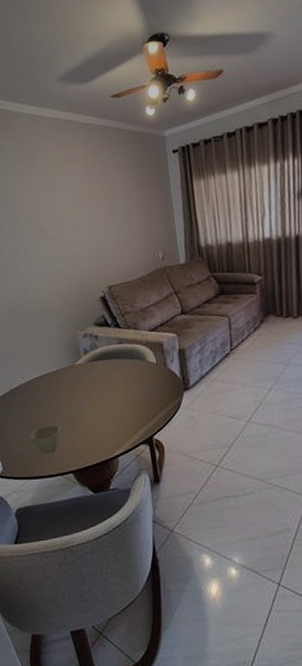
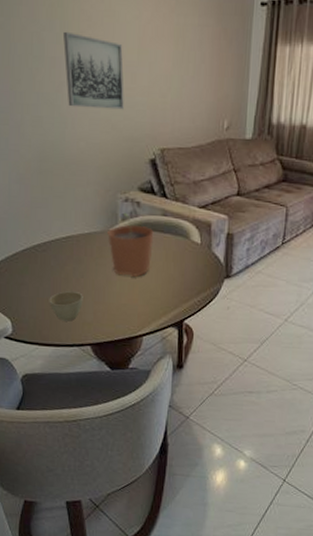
wall art: none [14,206,72,266] -> present [62,31,124,110]
plant pot: none [73,346,115,404] -> present [107,212,154,277]

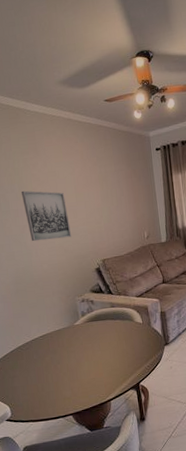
cup: present [49,291,83,321] -> none [36,375,62,400]
plant pot: present [107,212,154,277] -> none [73,310,108,357]

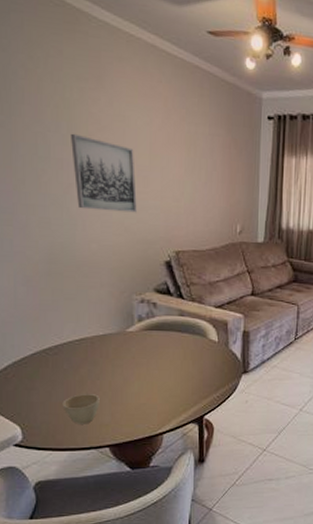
cup: none [36,375,62,400] -> present [62,394,100,424]

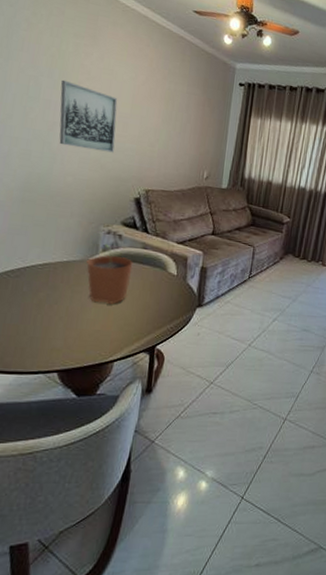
cup: present [62,394,100,424] -> none [16,317,55,348]
plant pot: none [124,313,171,376] -> present [87,244,133,304]

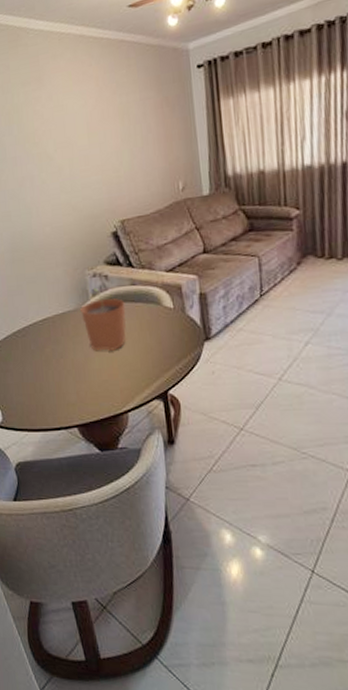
wall art: present [59,79,118,153] -> none [20,132,81,198]

